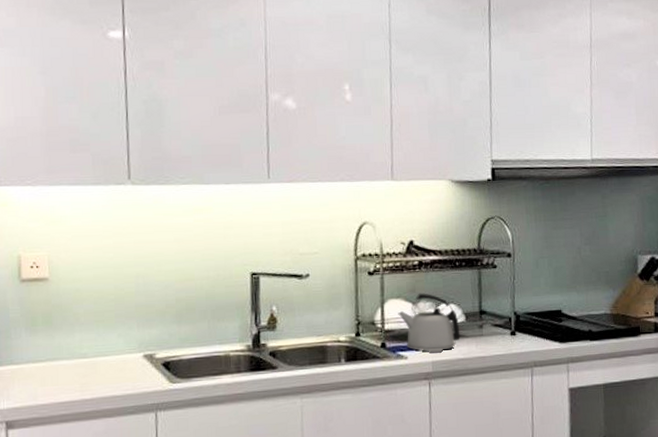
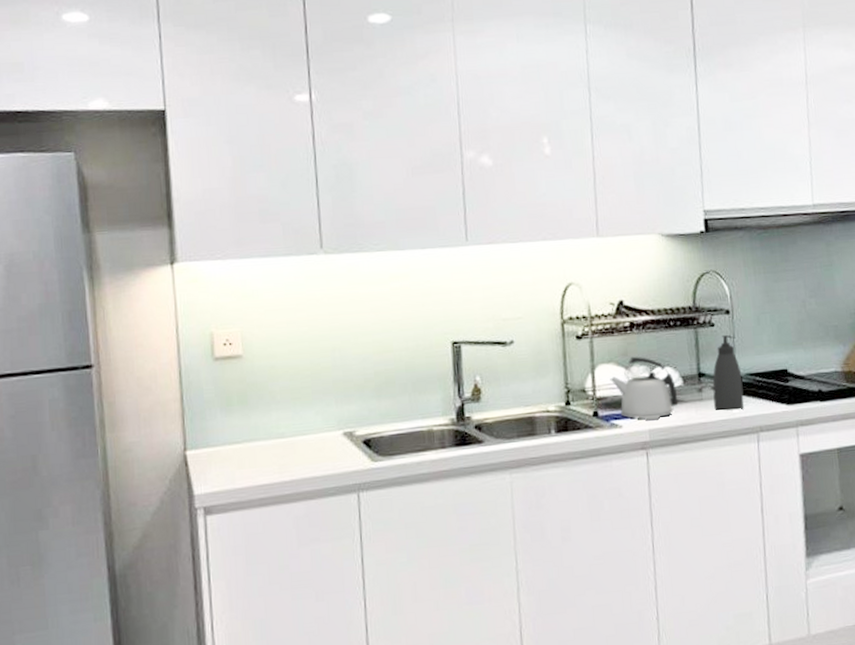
soap dispenser: none [492,276,521,346] -> present [712,334,745,411]

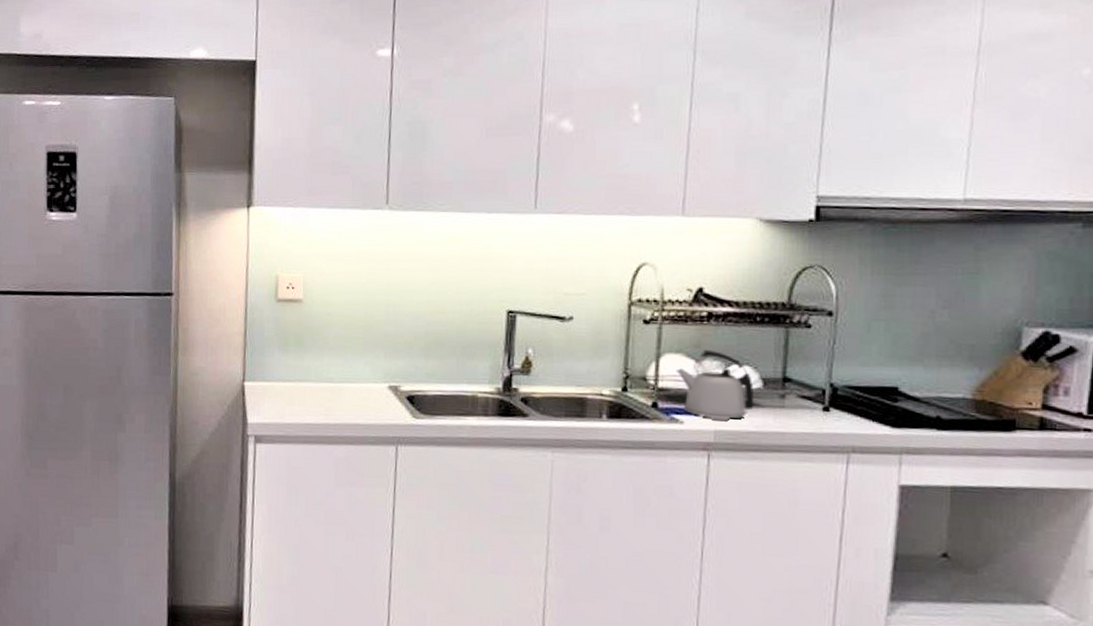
soap dispenser: present [712,334,745,411] -> none [798,338,838,424]

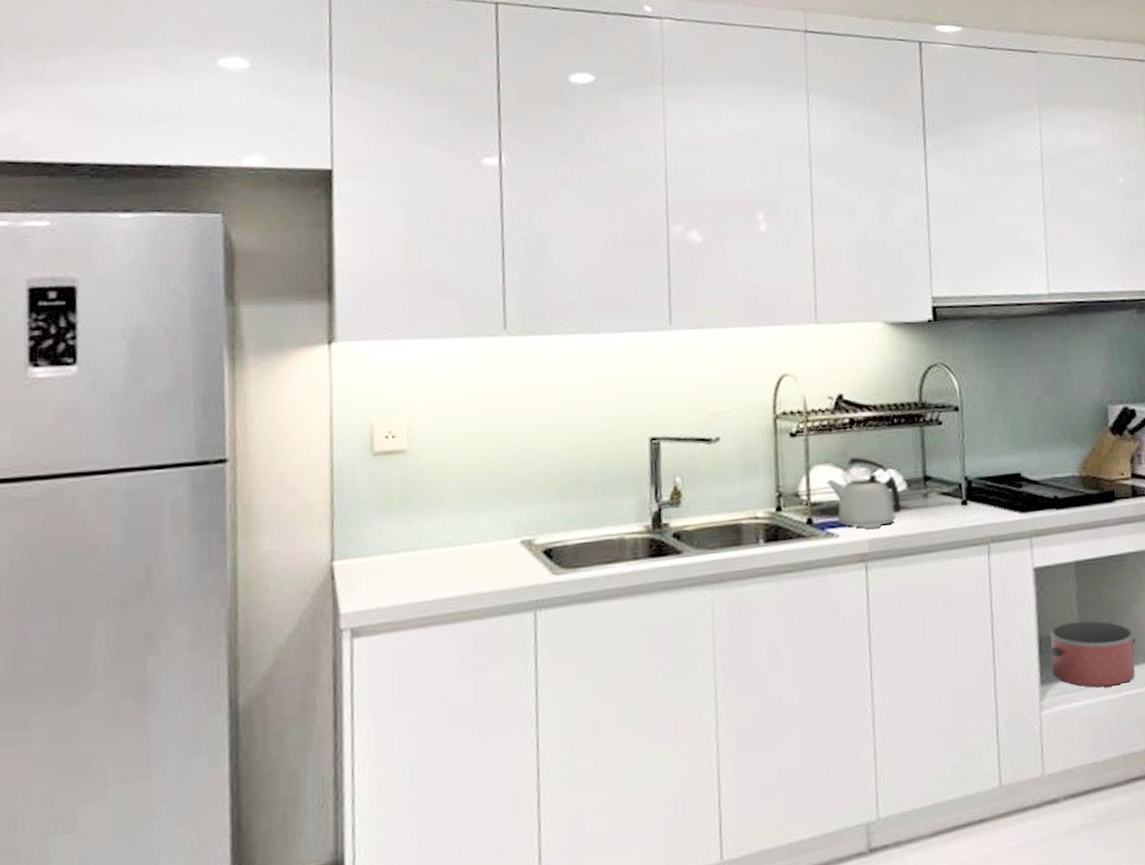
cooking pot: none [904,546,1017,620] -> present [1048,620,1136,688]

